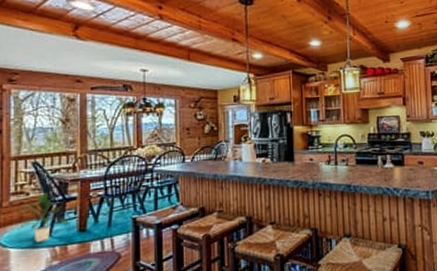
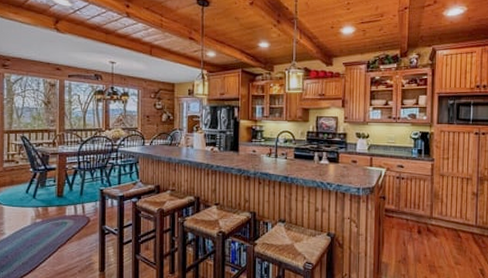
indoor plant: present [18,191,70,242] -> none [10,161,51,202]

